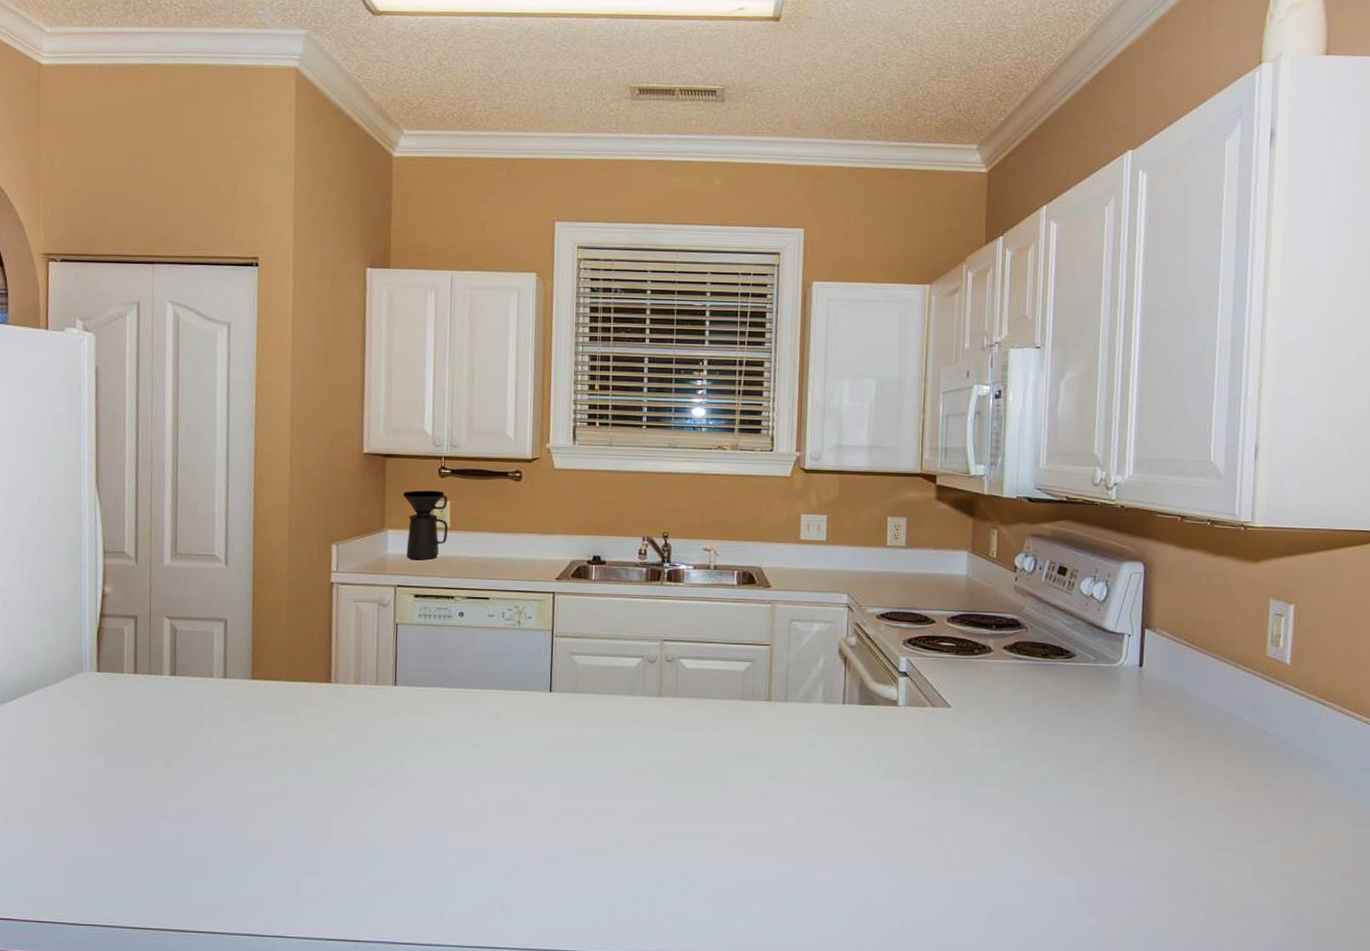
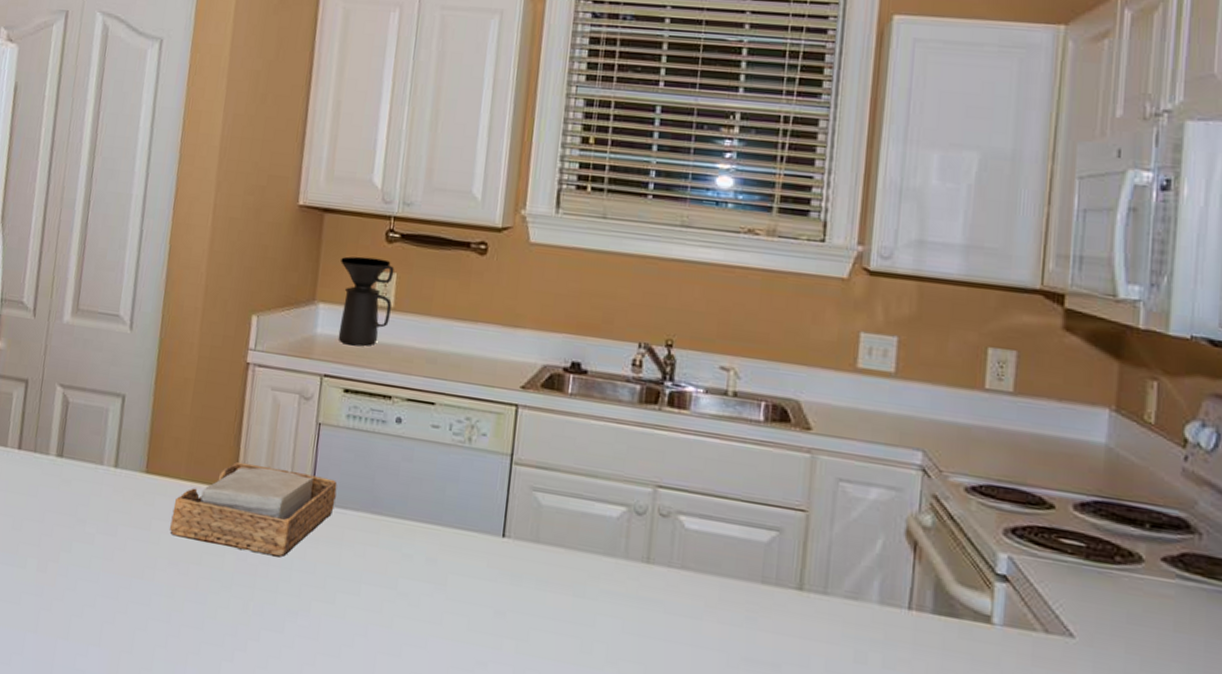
napkin holder: none [278,661,416,732] -> present [170,461,338,559]

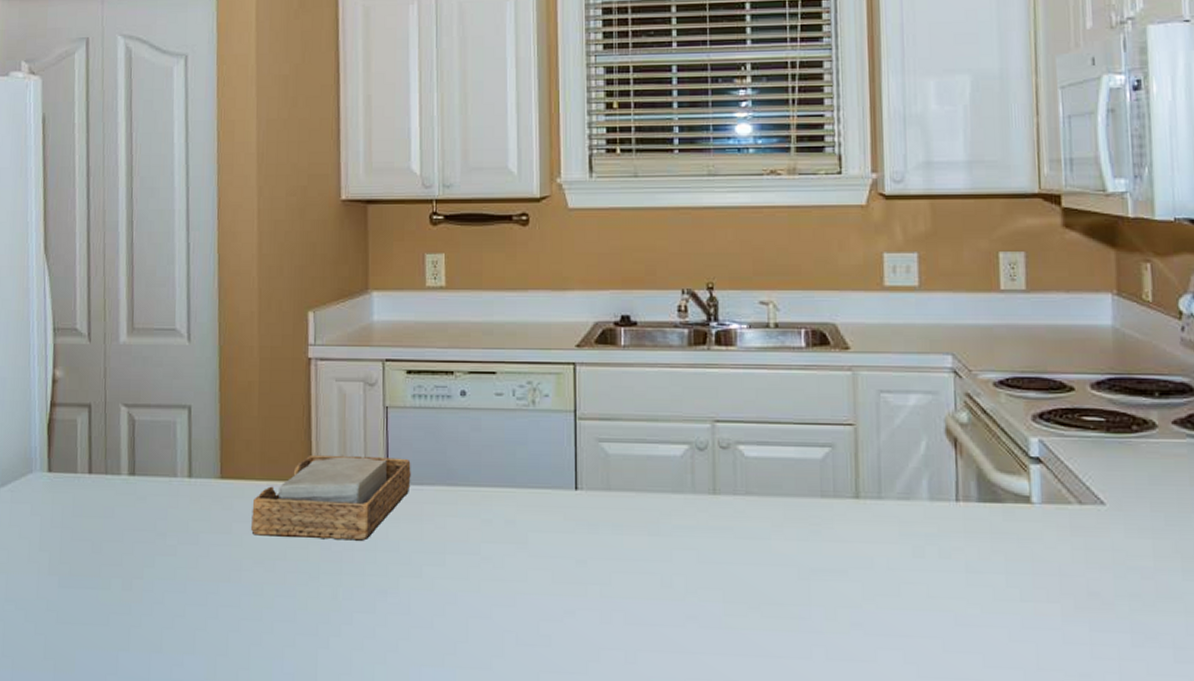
coffee maker: present [338,256,394,346] -> none [389,242,443,328]

